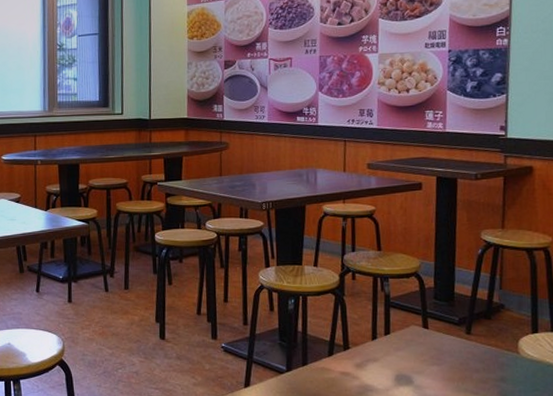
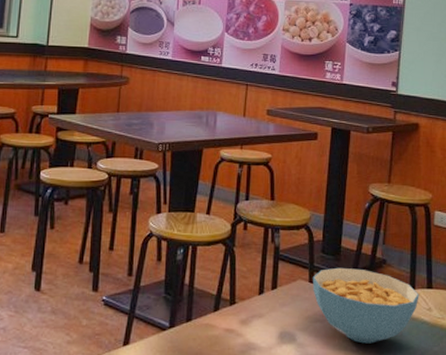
cereal bowl: none [426,313,543,386] -> present [312,267,419,344]

